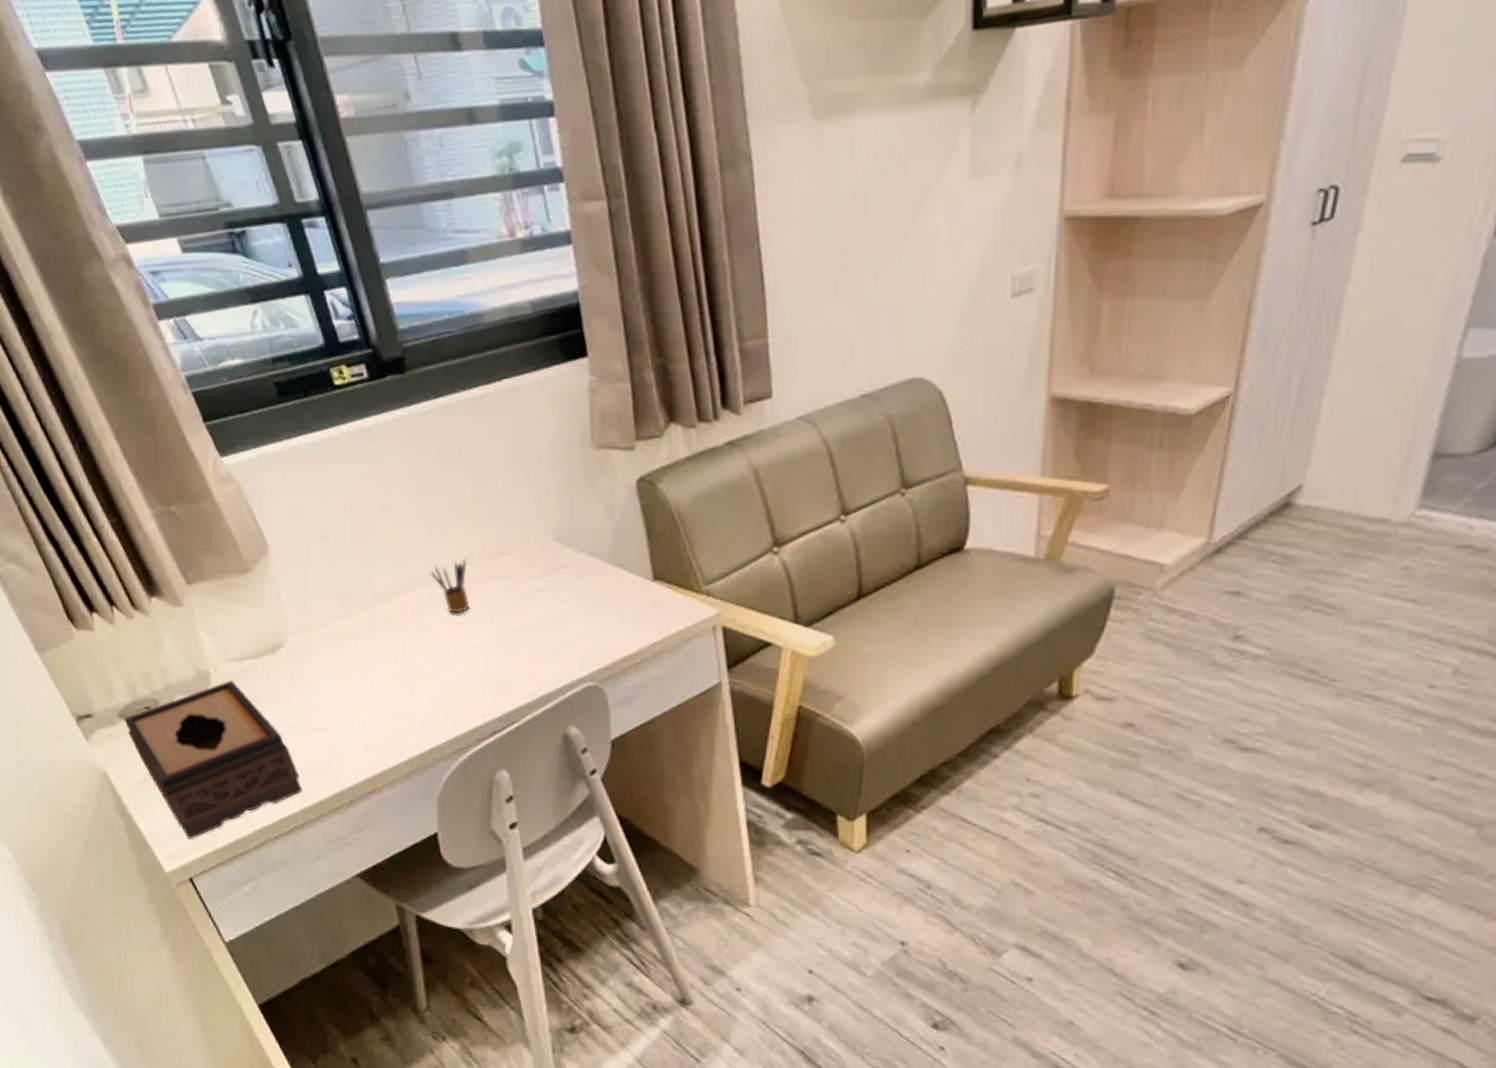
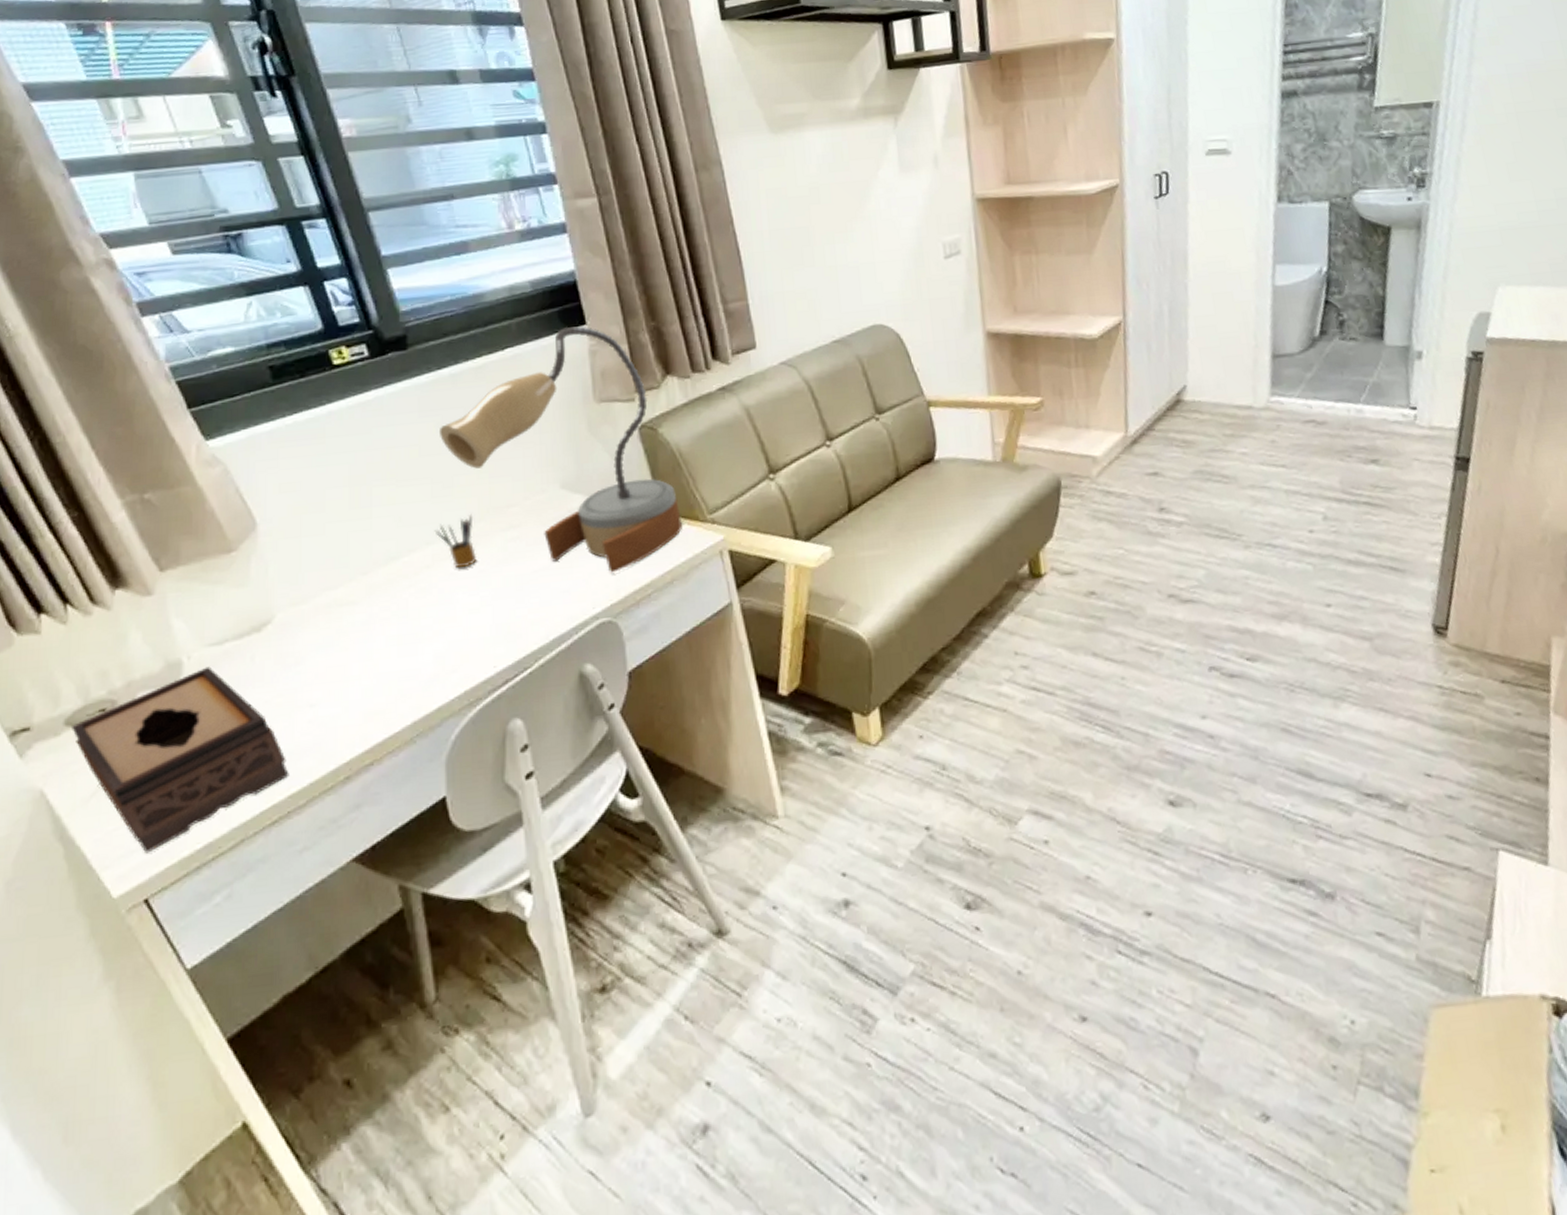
table lamp: none [436,358,675,637] -> present [440,326,682,573]

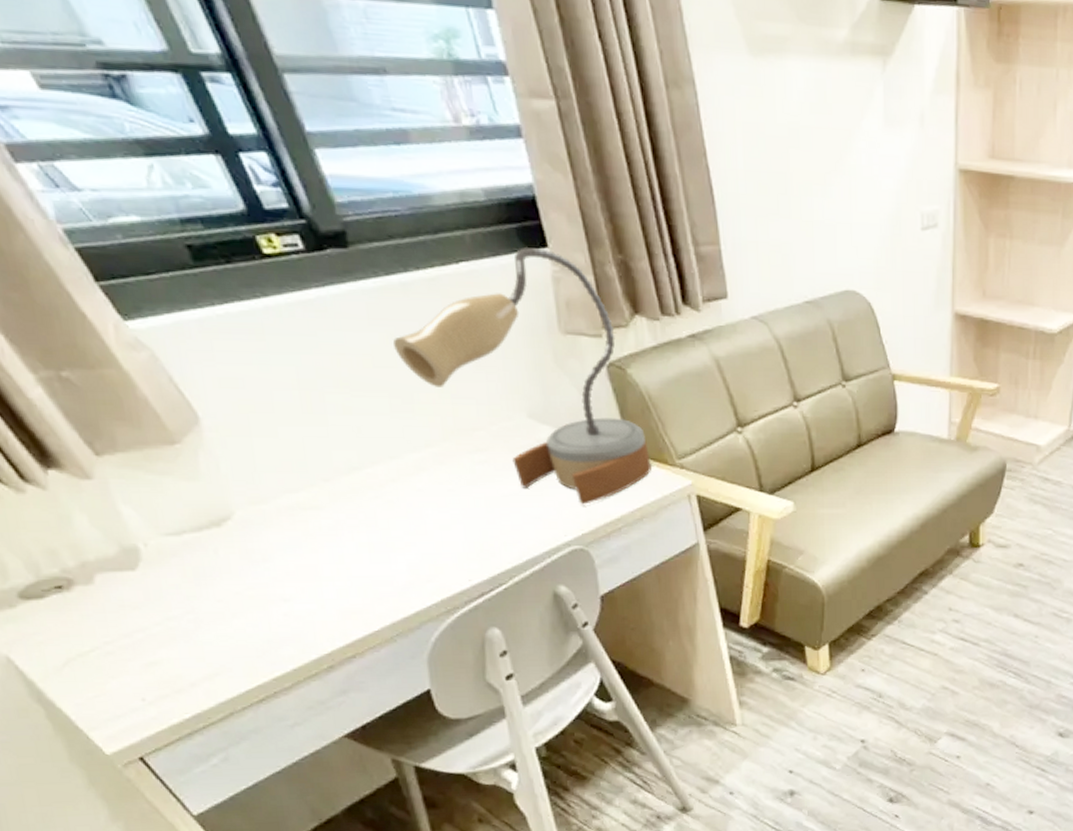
tissue box: present [70,666,289,854] -> none [25,555,271,719]
pencil box: present [434,513,477,568] -> none [397,432,445,485]

